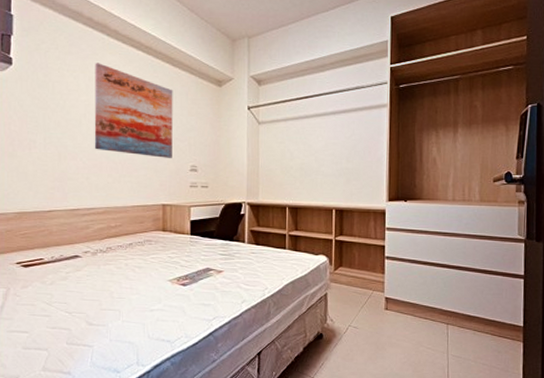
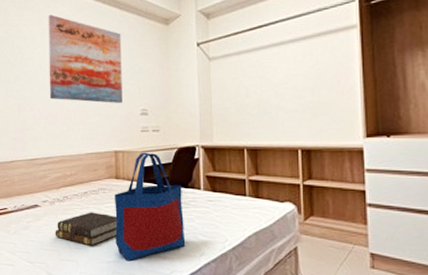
bible: none [96,263,163,295] -> present [55,212,118,246]
tote bag: none [160,206,229,309] -> present [115,152,186,262]

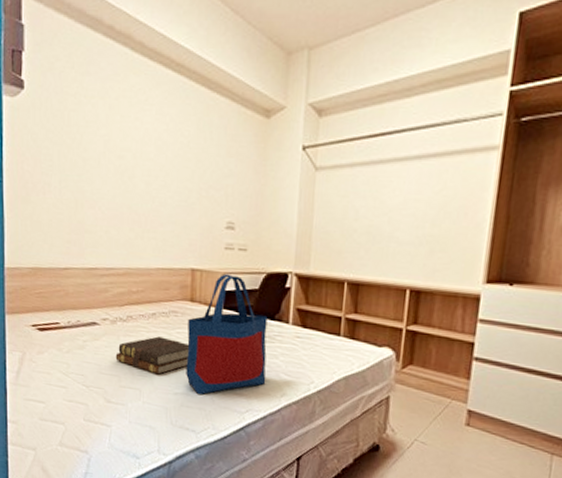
wall art: present [48,14,123,103] -> none [114,86,209,211]

